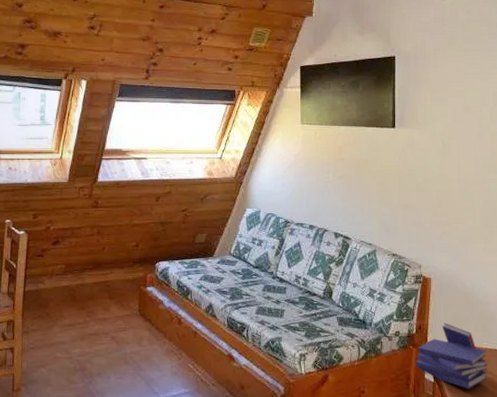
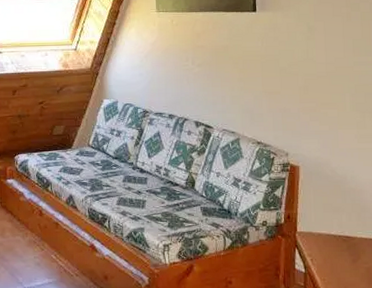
book: present [415,323,488,389] -> none [284,212,363,280]

